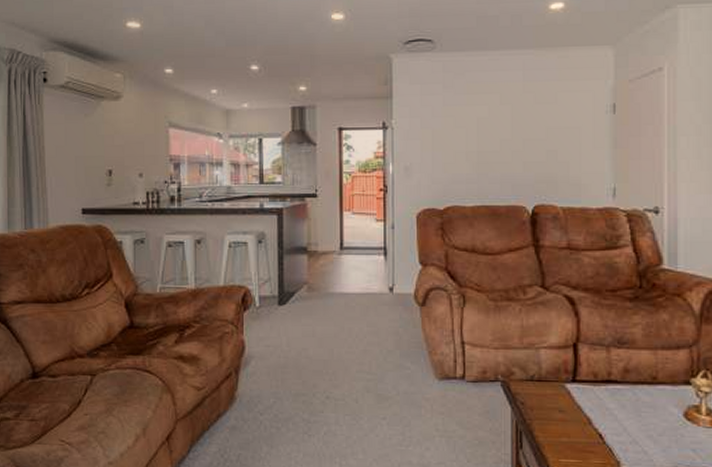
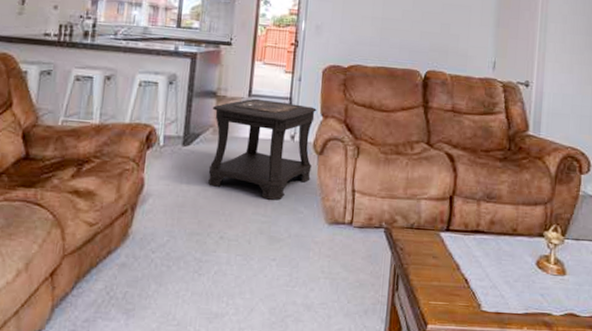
side table: none [305,251,415,357] -> present [208,98,317,200]

